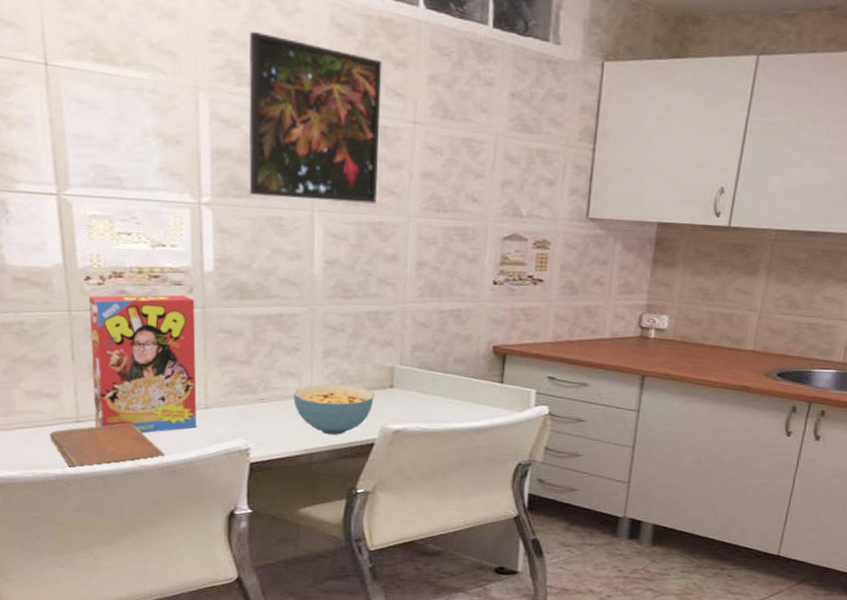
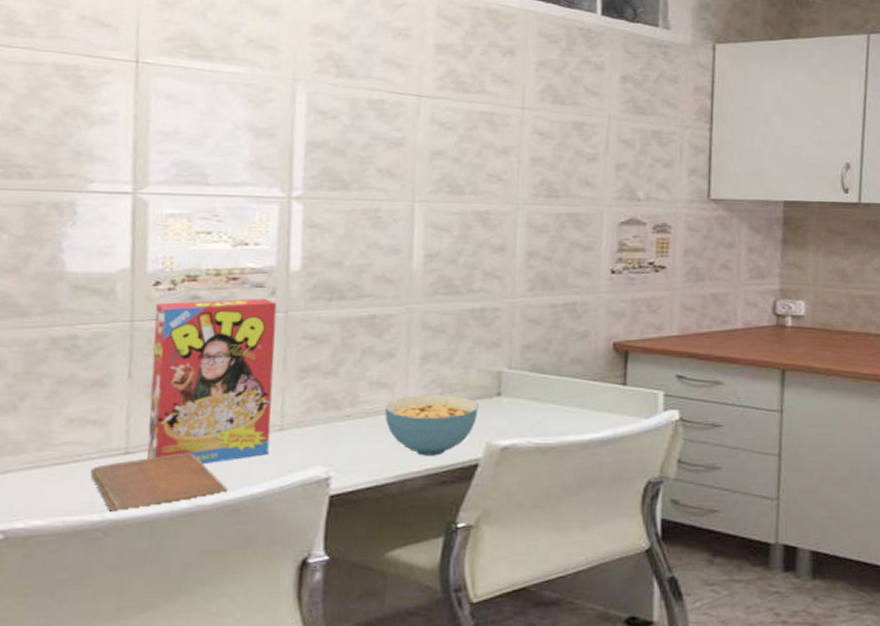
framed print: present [248,31,382,204] -> none [345,24,489,192]

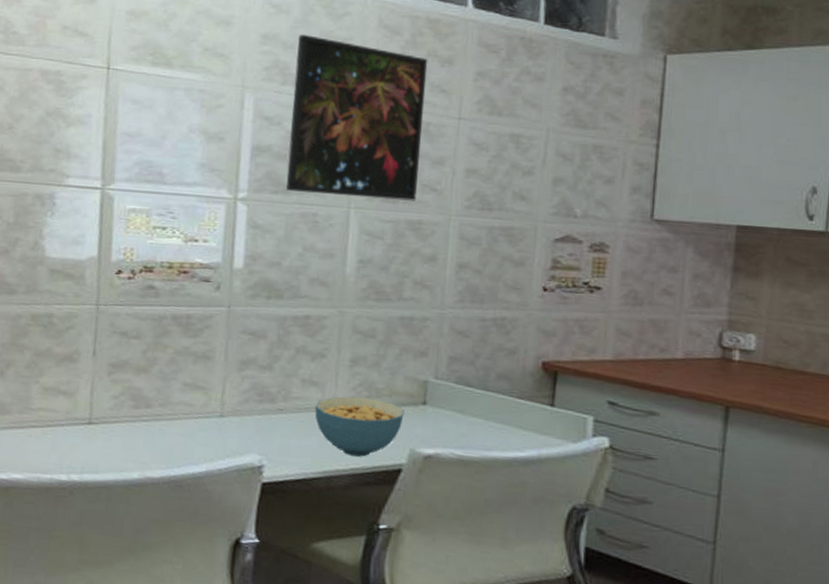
notebook: present [90,453,228,515] -> none [60,428,173,477]
cereal box: present [146,298,277,465] -> none [106,290,221,441]
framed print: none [345,24,489,192] -> present [286,34,428,201]

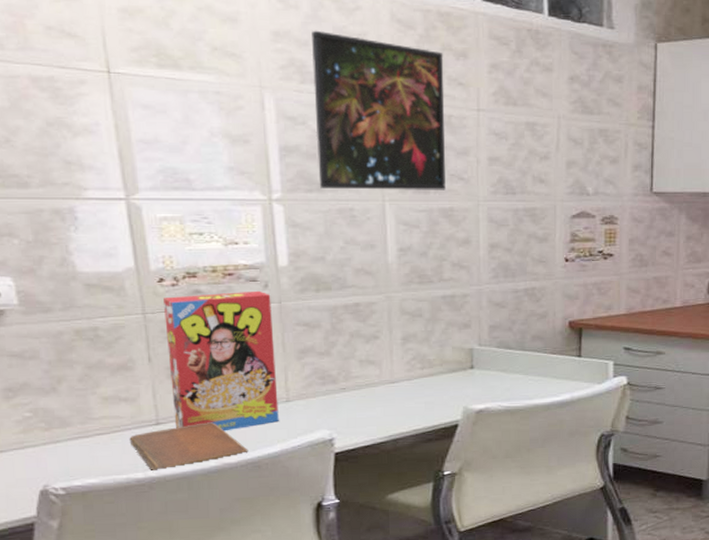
notebook: none [60,428,173,477] -> present [129,422,249,473]
cereal box: none [106,290,221,441] -> present [164,290,279,432]
cereal bowl: present [315,396,404,457] -> none [375,369,455,419]

